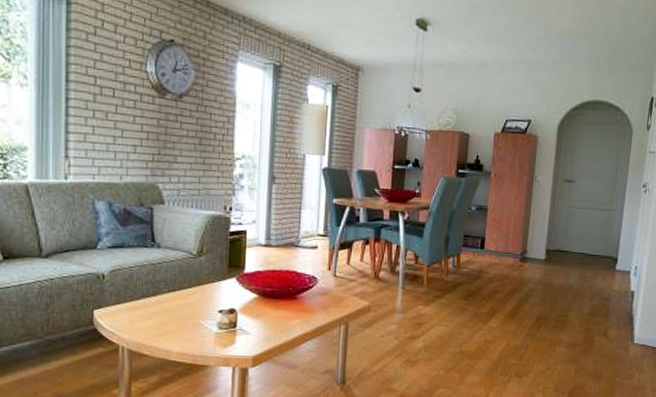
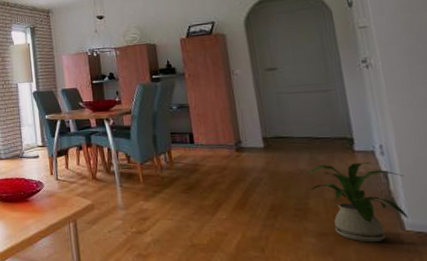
house plant: none [573,281,645,353] -> present [306,162,409,243]

